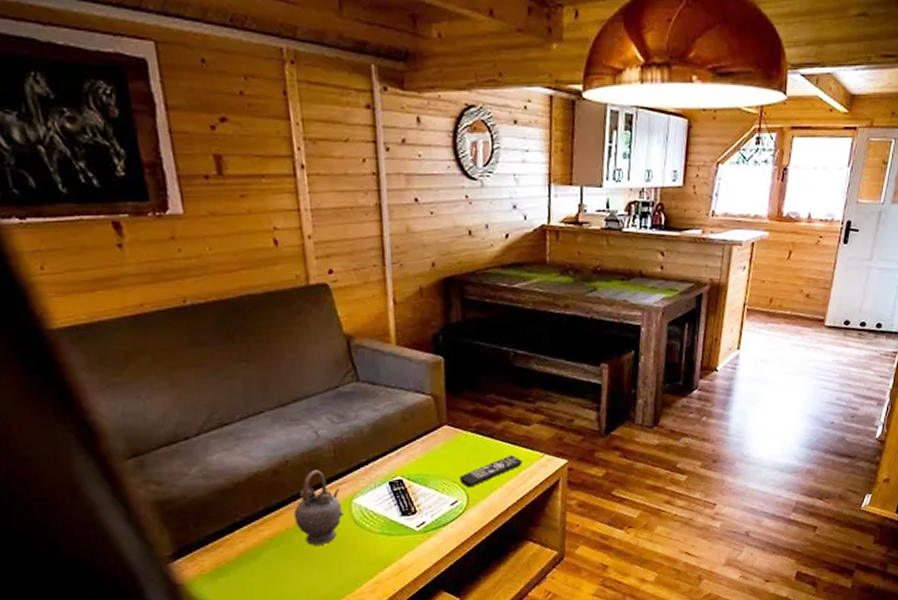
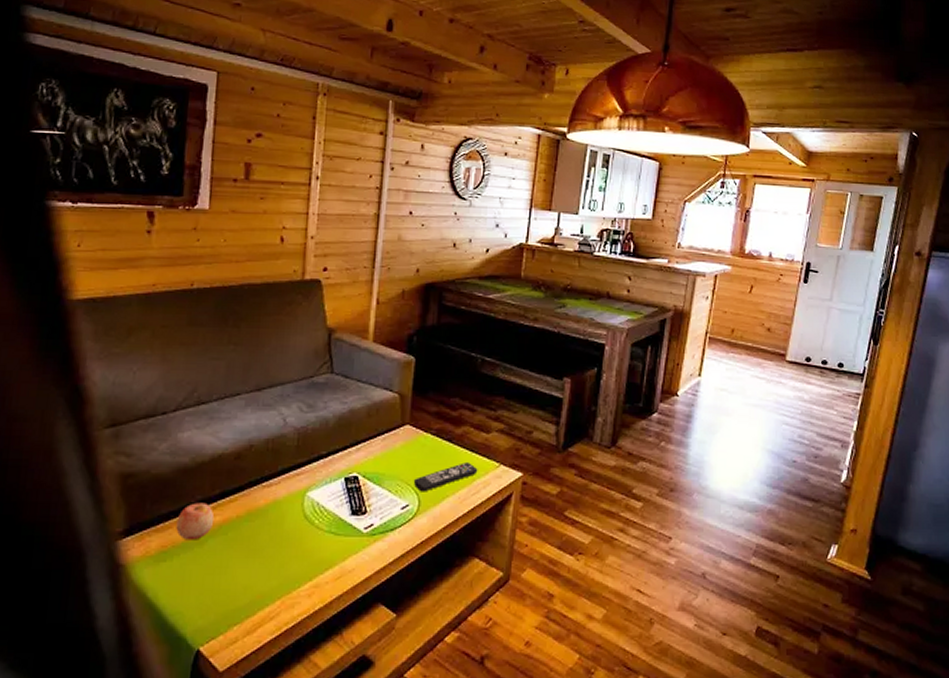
apple: none [225,520,264,556] -> present [176,502,215,540]
teapot: present [293,470,343,546] -> none [247,458,297,537]

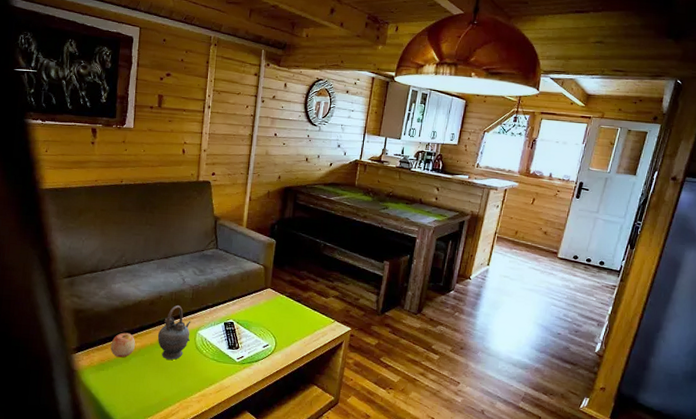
teapot: none [247,458,297,537] -> present [157,305,191,360]
remote control: present [413,462,478,492] -> none [272,318,319,337]

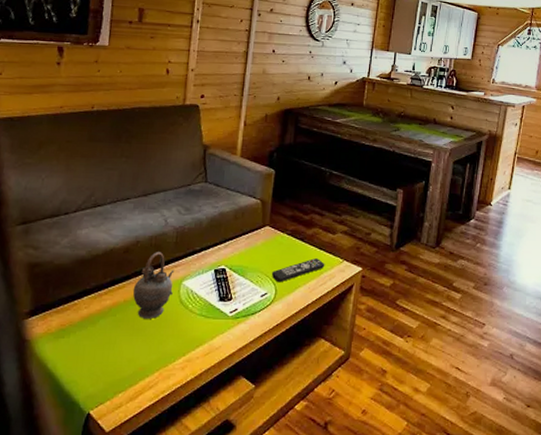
apple: present [110,332,136,358] -> none [73,289,106,320]
remote control: none [272,318,319,337] -> present [271,258,325,283]

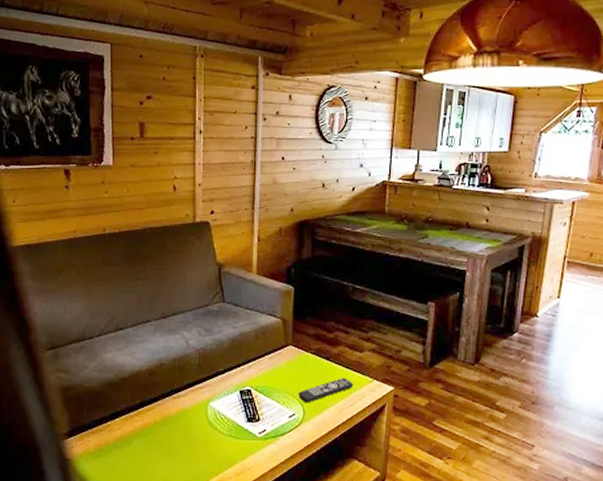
teapot: present [132,252,175,319] -> none [161,374,200,439]

